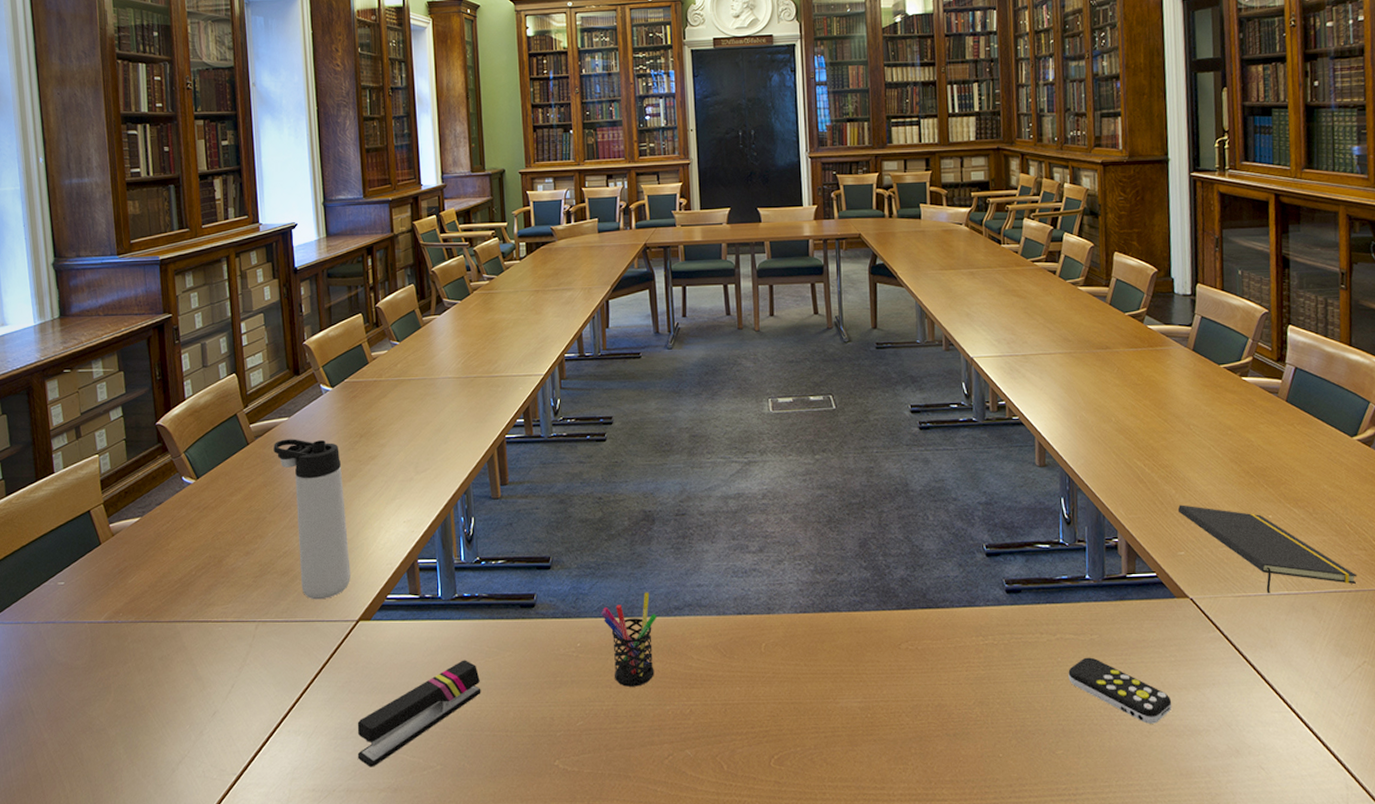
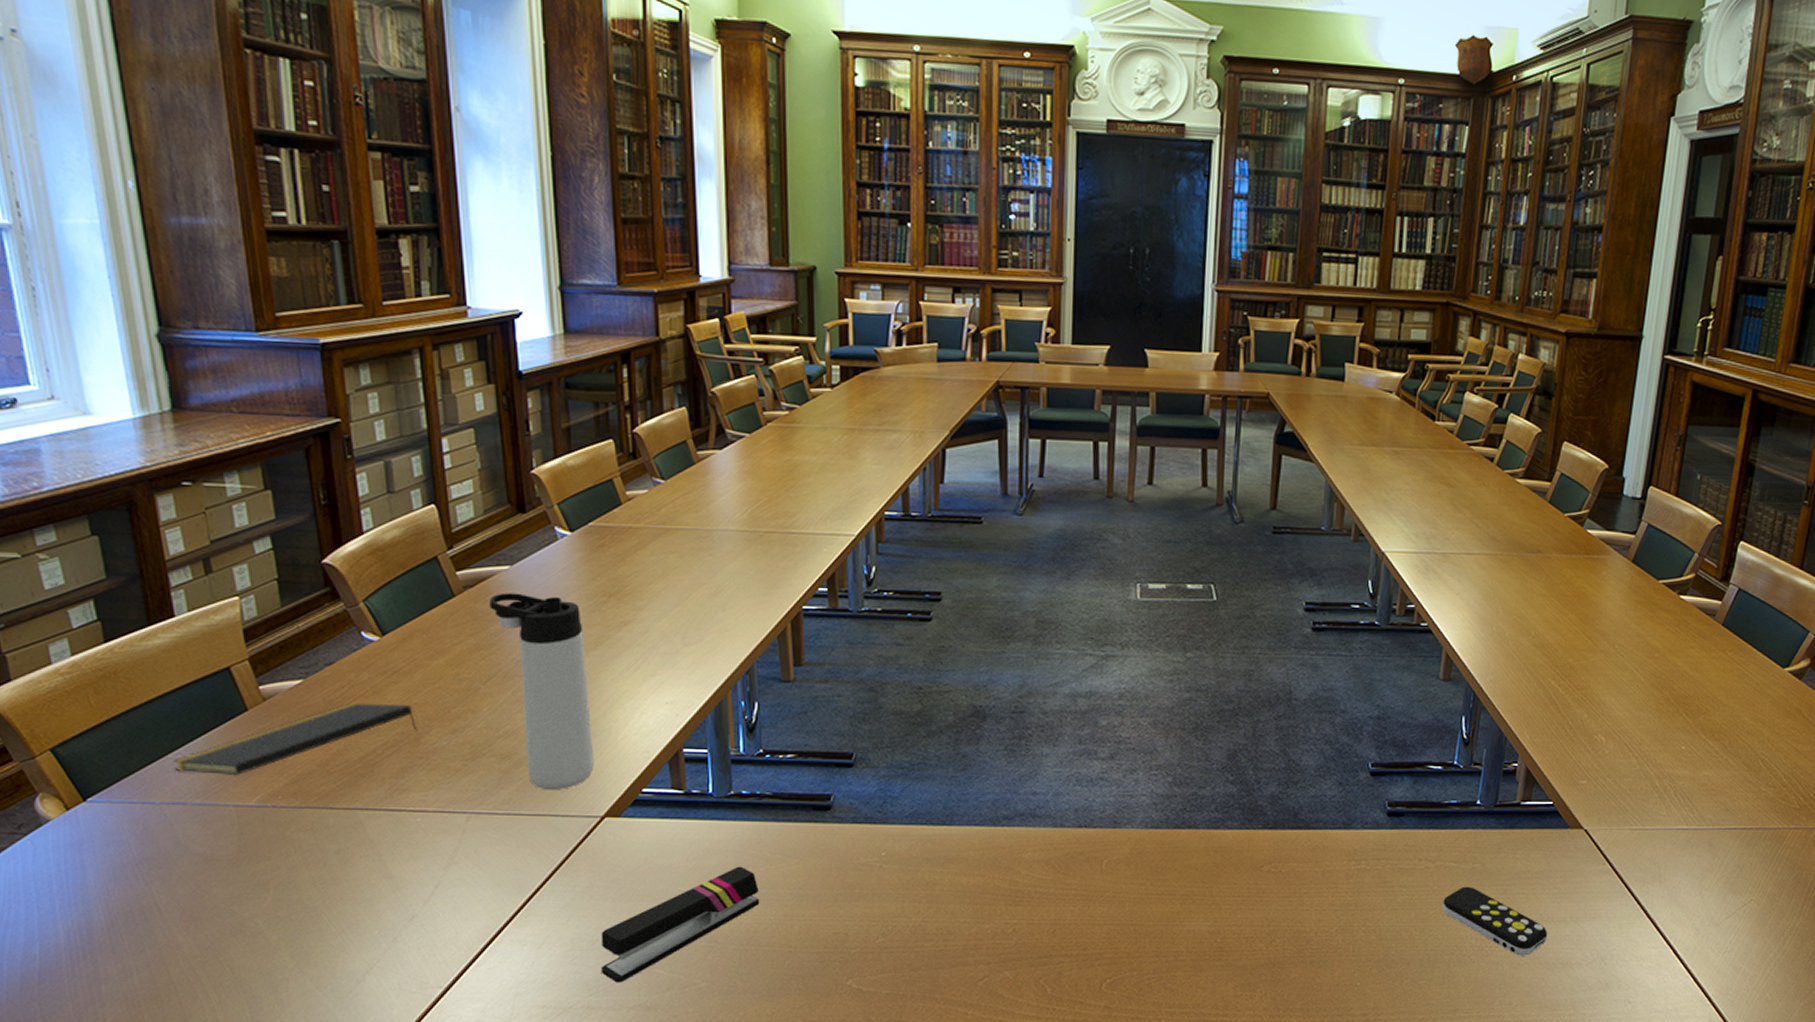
notepad: none [47,534,221,598] -> present [172,702,418,776]
pen holder: present [601,592,656,687] -> none [913,798,980,902]
notepad: present [1177,504,1358,594] -> none [1586,730,1762,828]

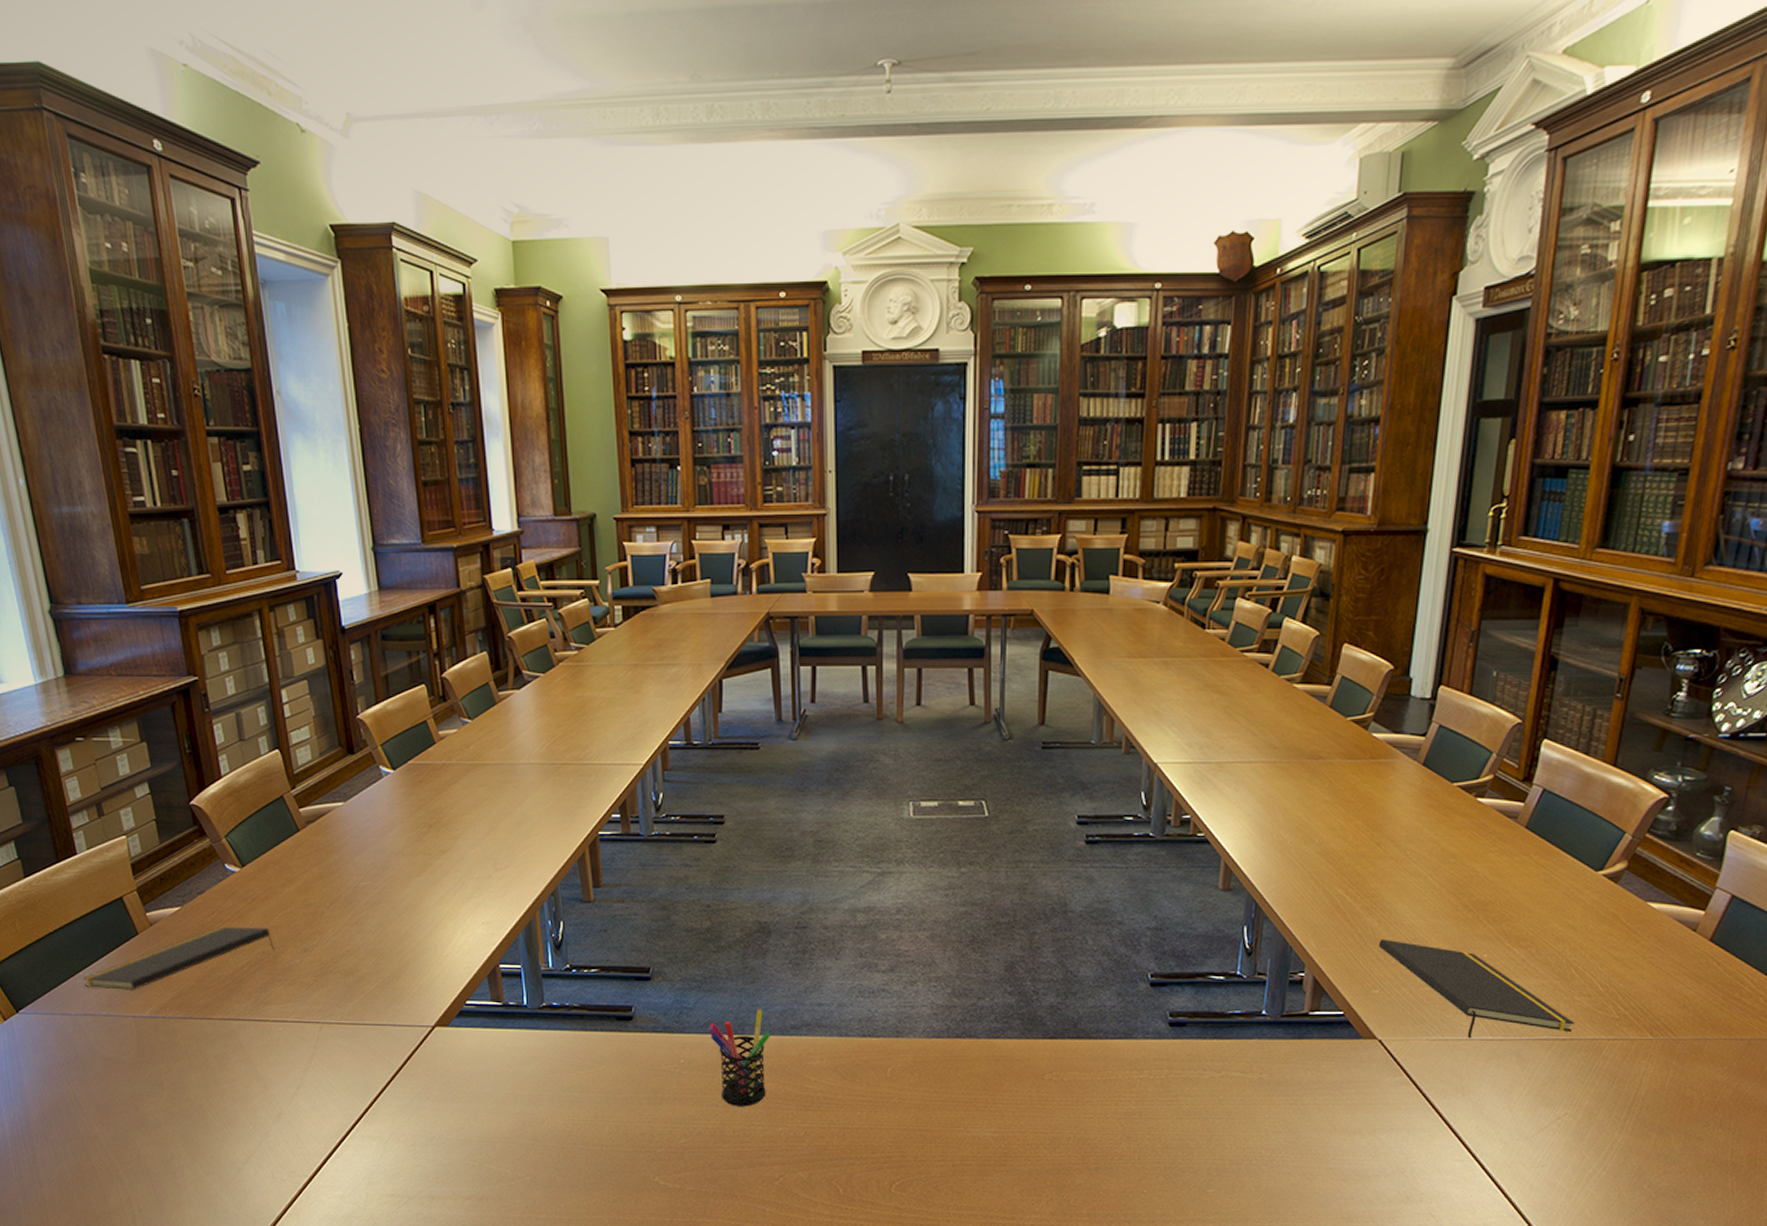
thermos bottle: present [489,592,594,791] -> none [328,826,424,1003]
stapler: present [600,866,760,983] -> none [437,1071,573,1175]
pen holder: none [913,798,980,902] -> present [708,1009,770,1106]
remote control: present [1442,886,1548,956] -> none [1229,1096,1342,1167]
notepad: none [1586,730,1762,828] -> present [1378,939,1575,1039]

